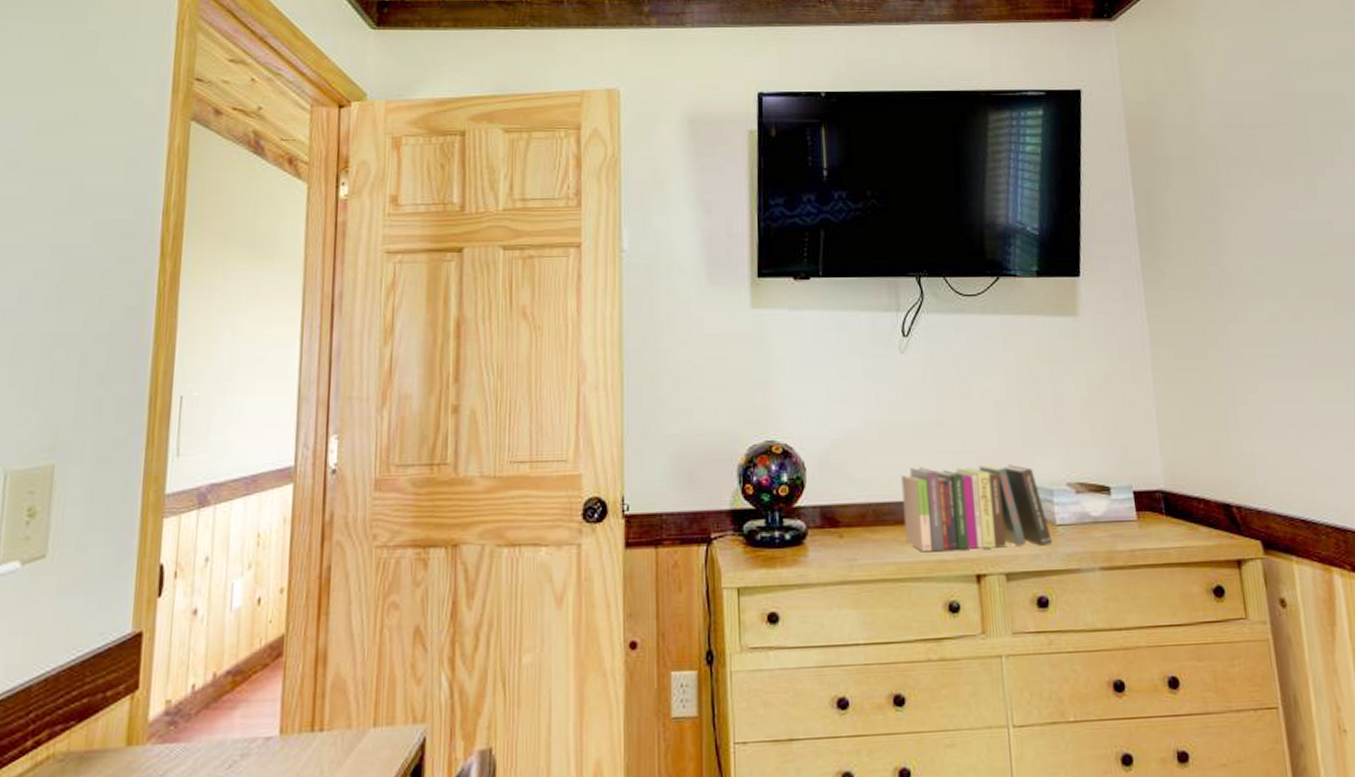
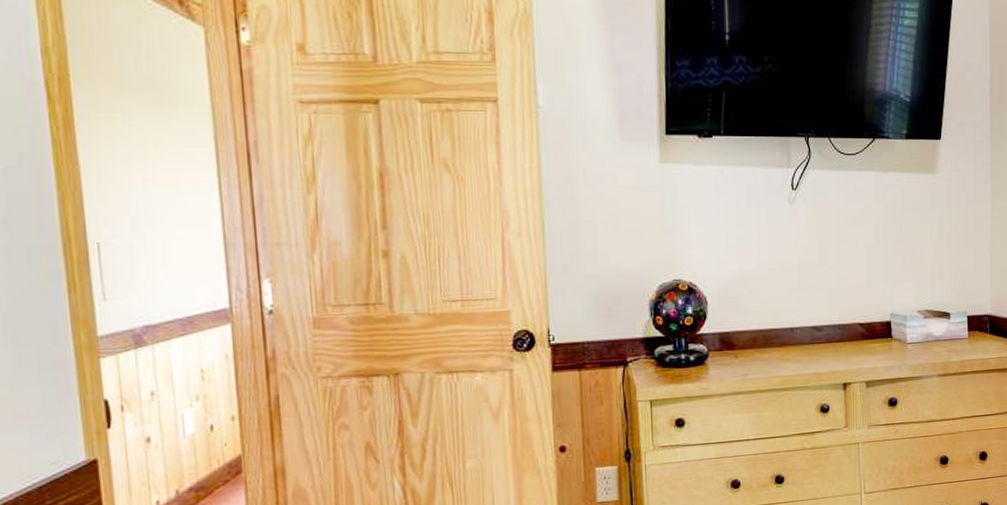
books: present [901,464,1053,552] -> none [787,296,903,367]

